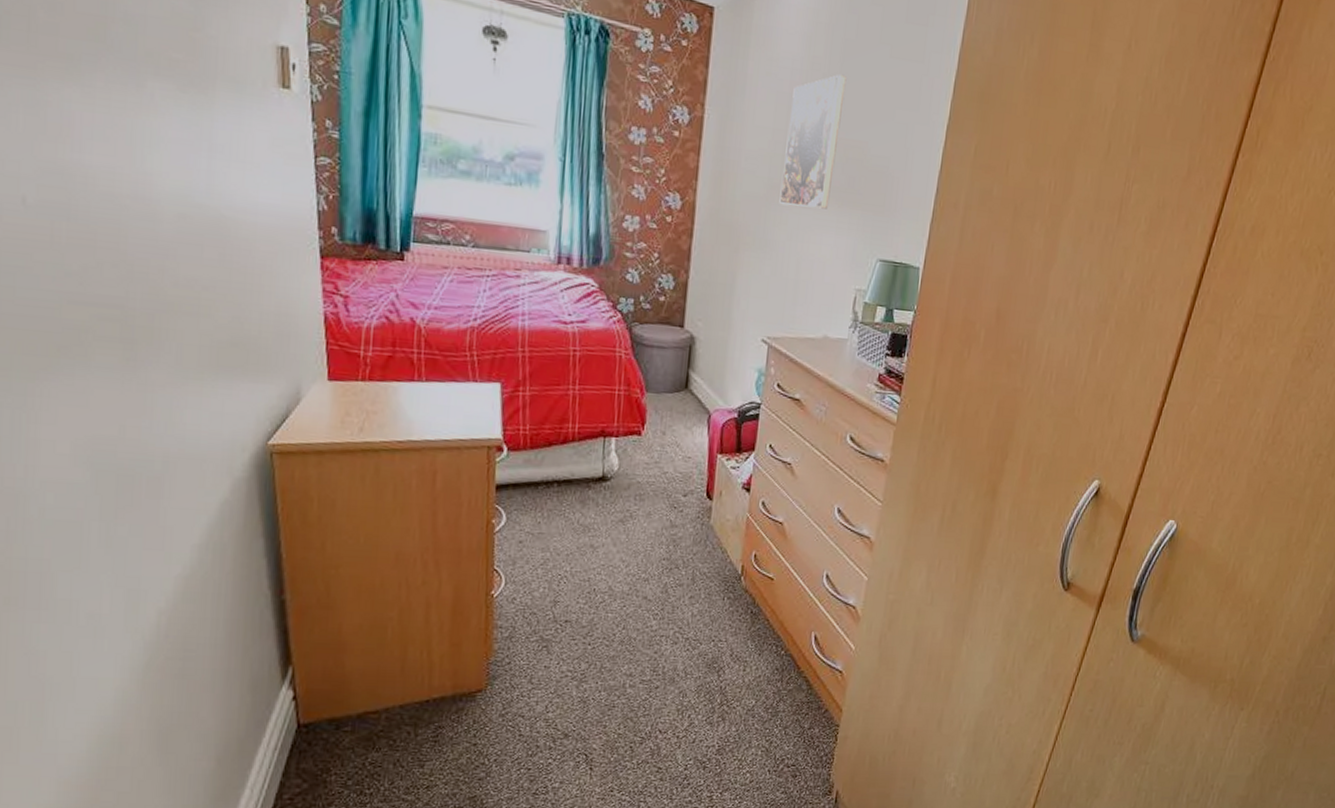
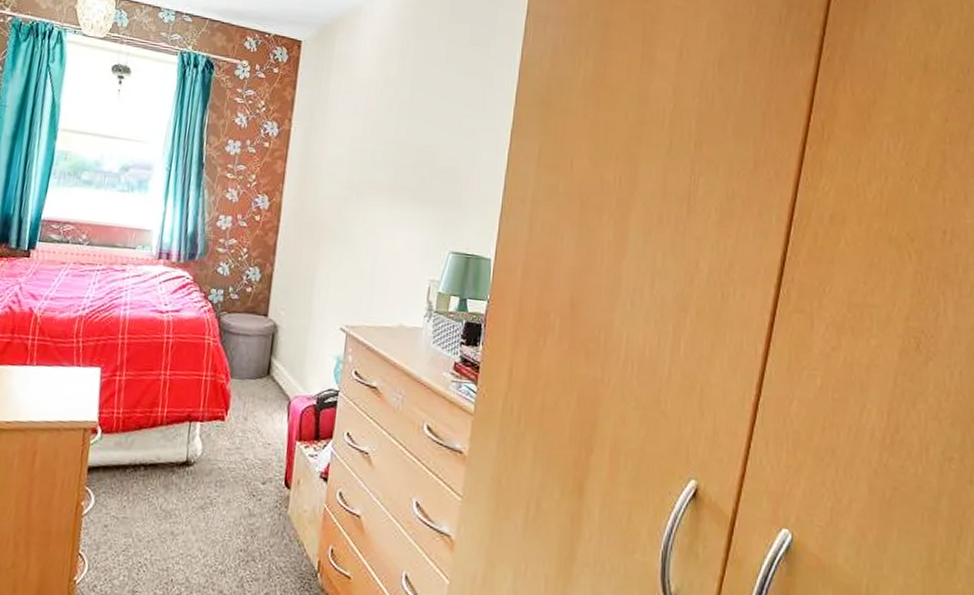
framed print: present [779,75,847,210] -> none [357,90,417,207]

